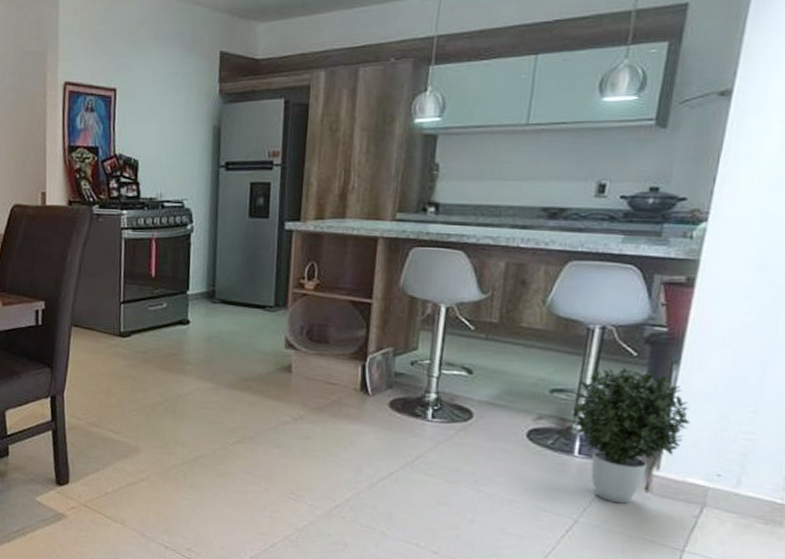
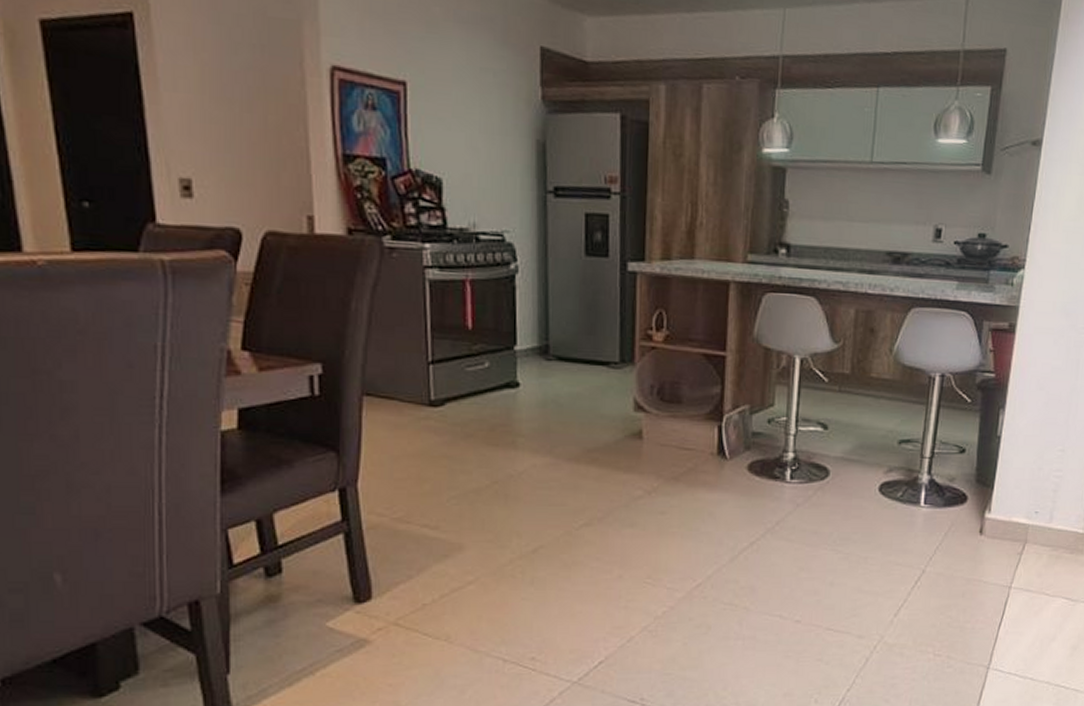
potted plant: present [570,367,691,504] -> none [917,414,1014,549]

